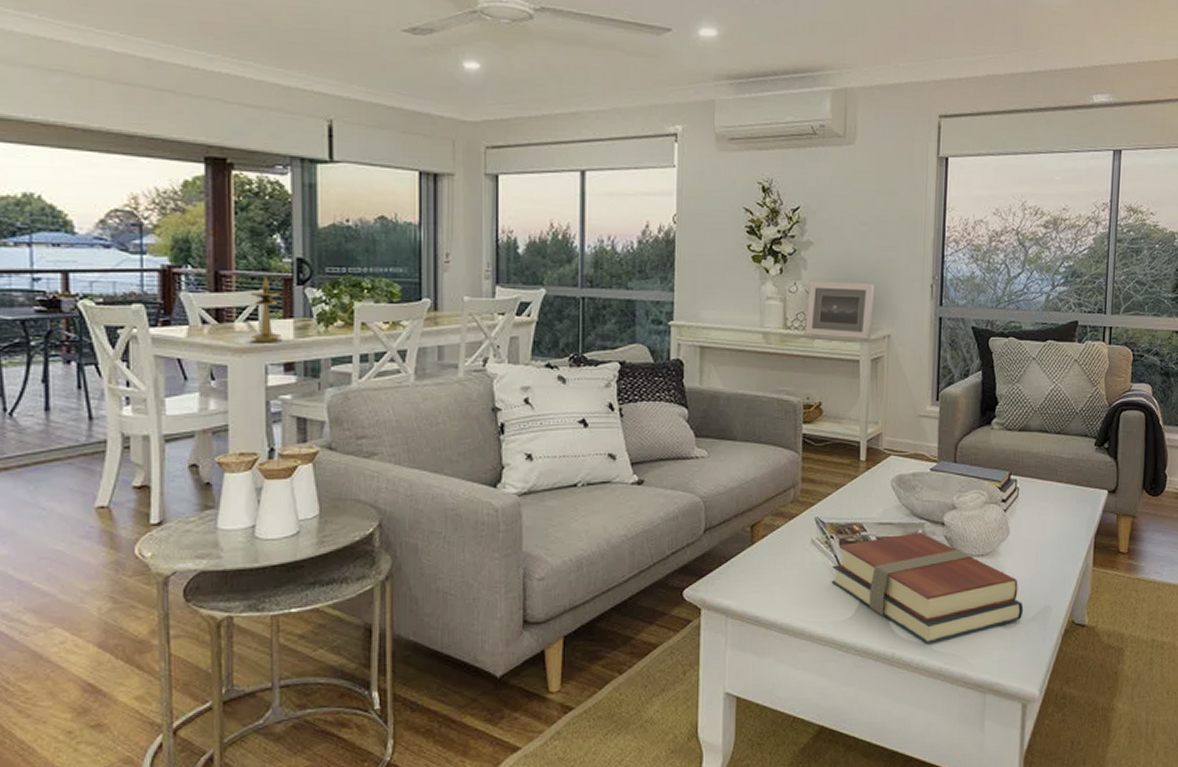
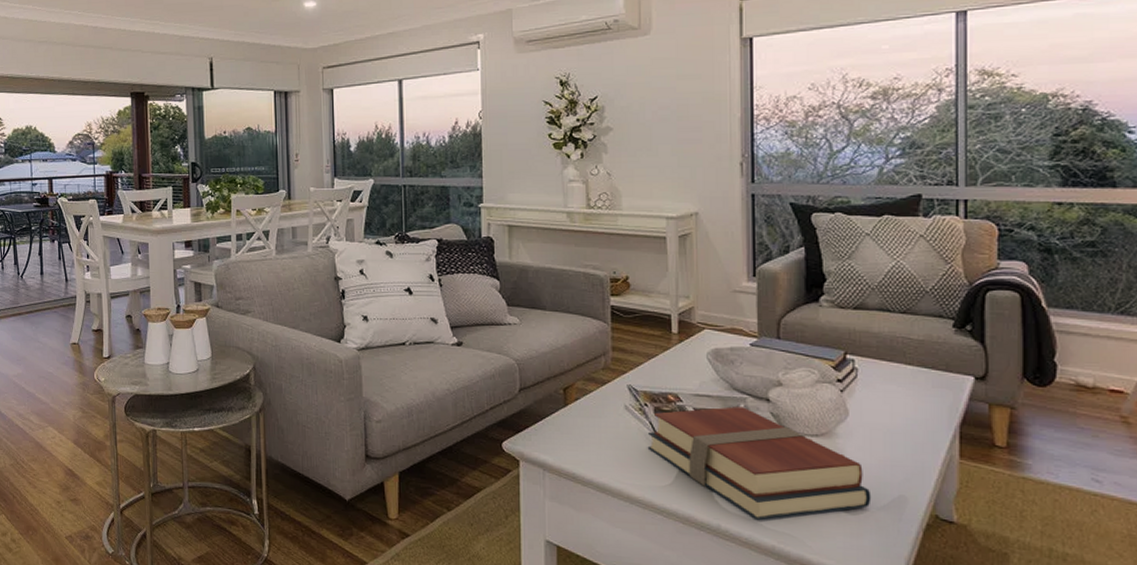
candlestick: present [249,276,283,343] -> none [161,177,184,226]
picture frame: present [805,281,875,340] -> none [608,163,679,217]

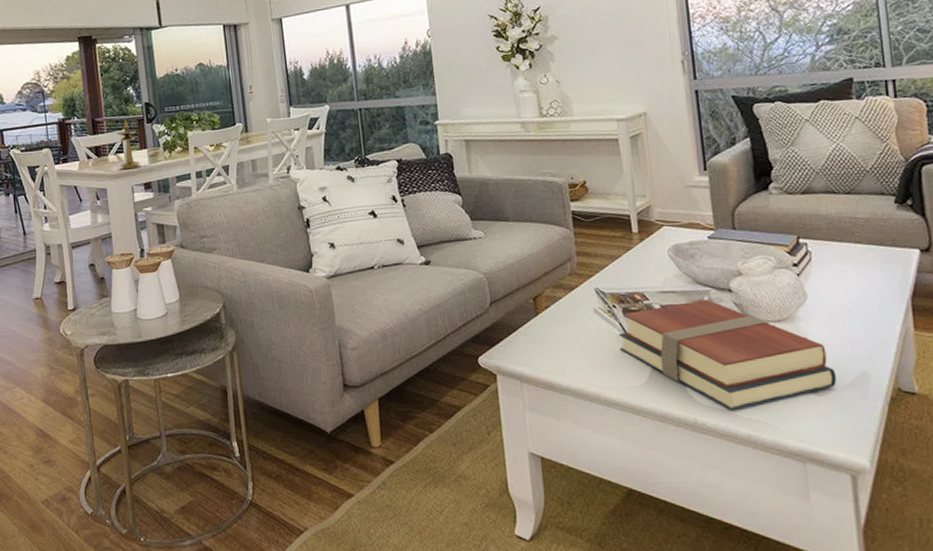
candlestick: none [161,177,184,226] -> present [116,119,142,170]

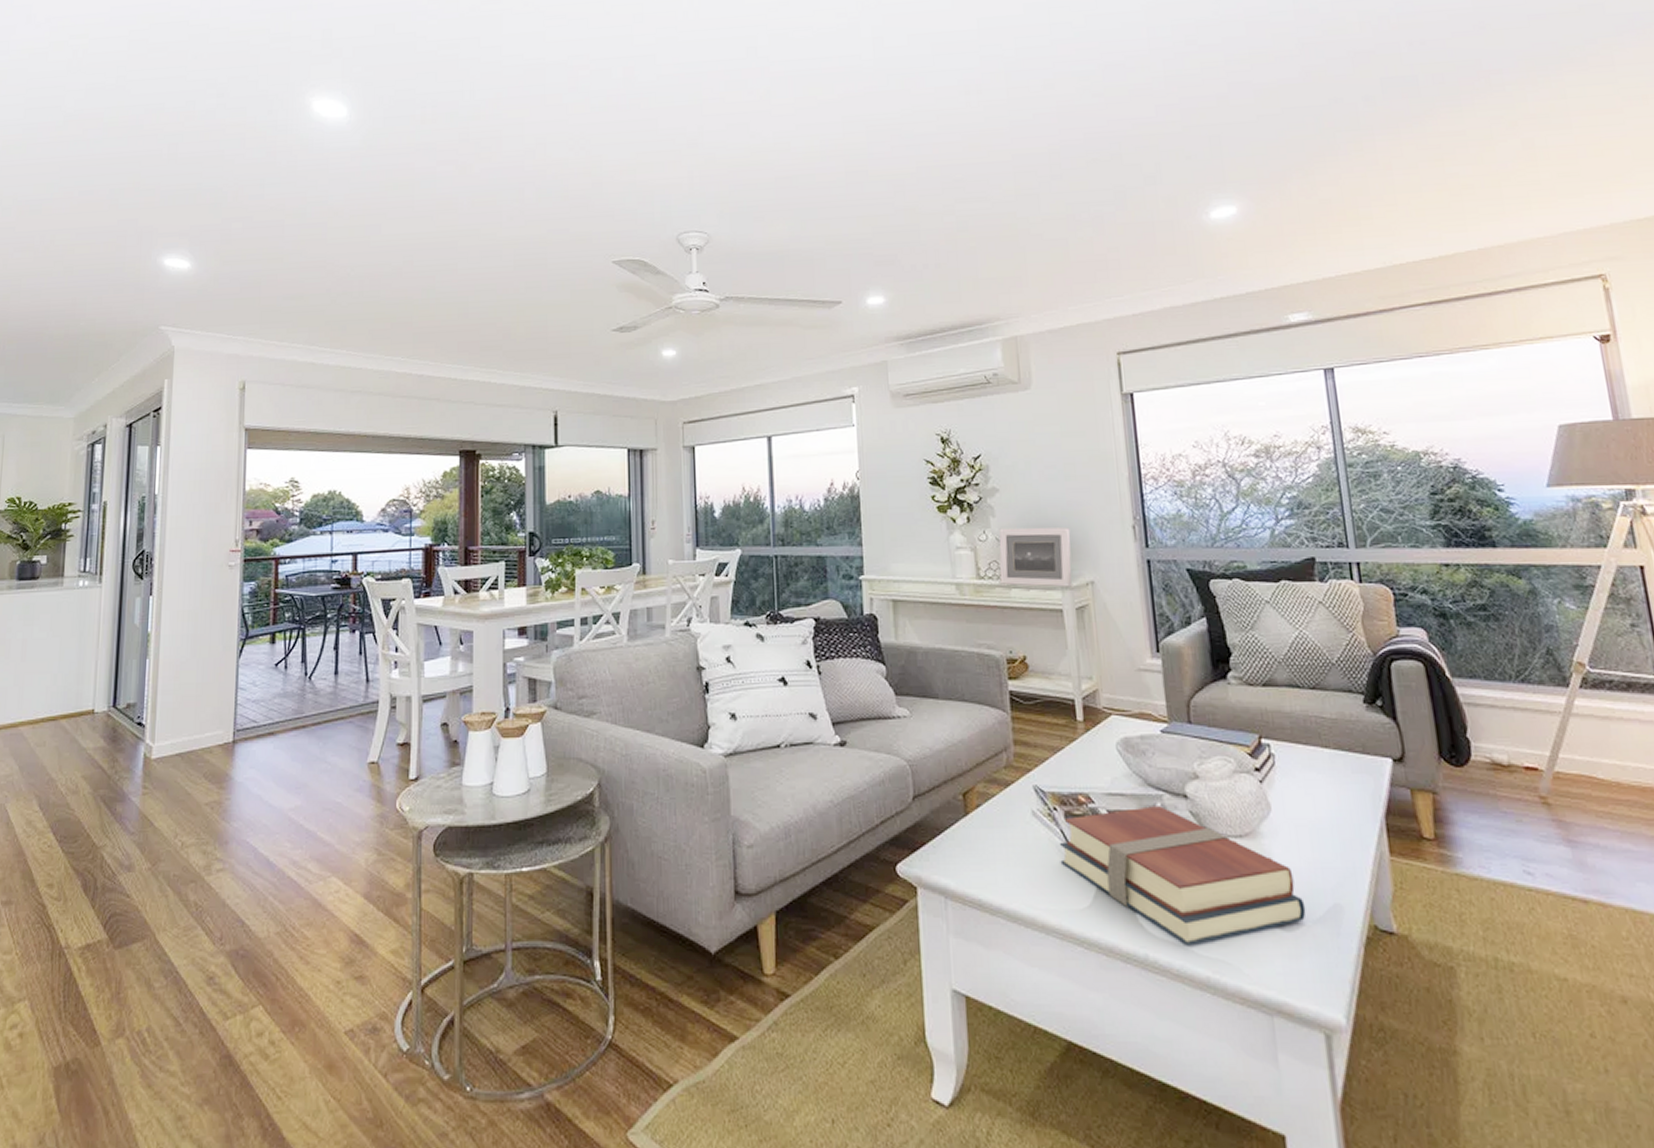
candlestick: present [116,119,142,170] -> none [491,550,518,610]
picture frame: none [559,66,626,121] -> present [999,527,1072,588]

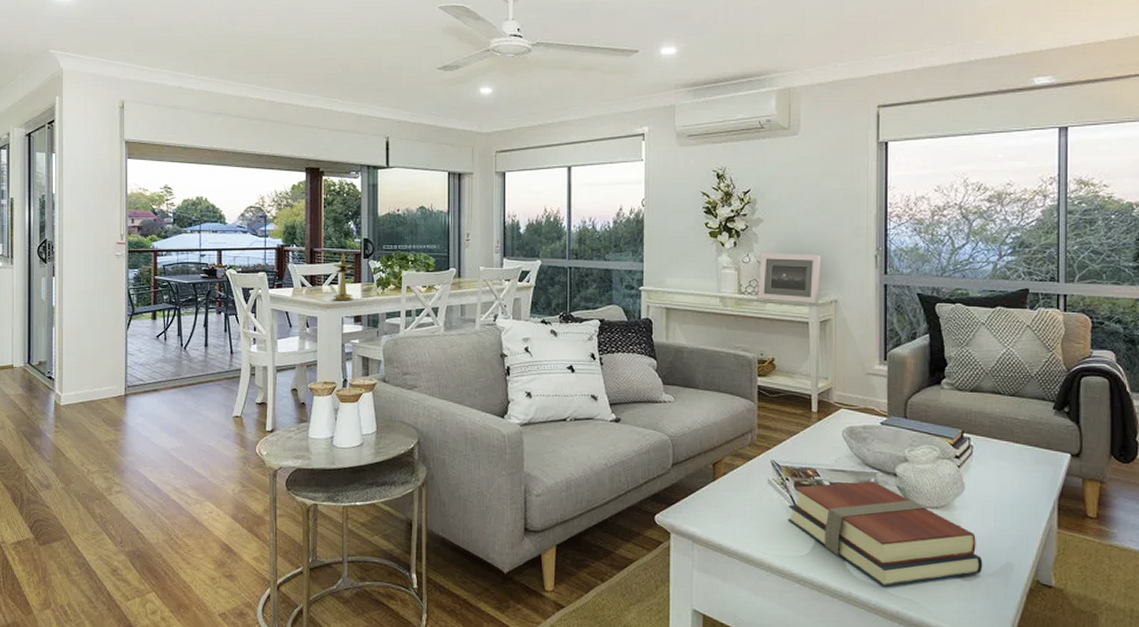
candlestick: none [491,550,518,610] -> present [332,252,354,301]

